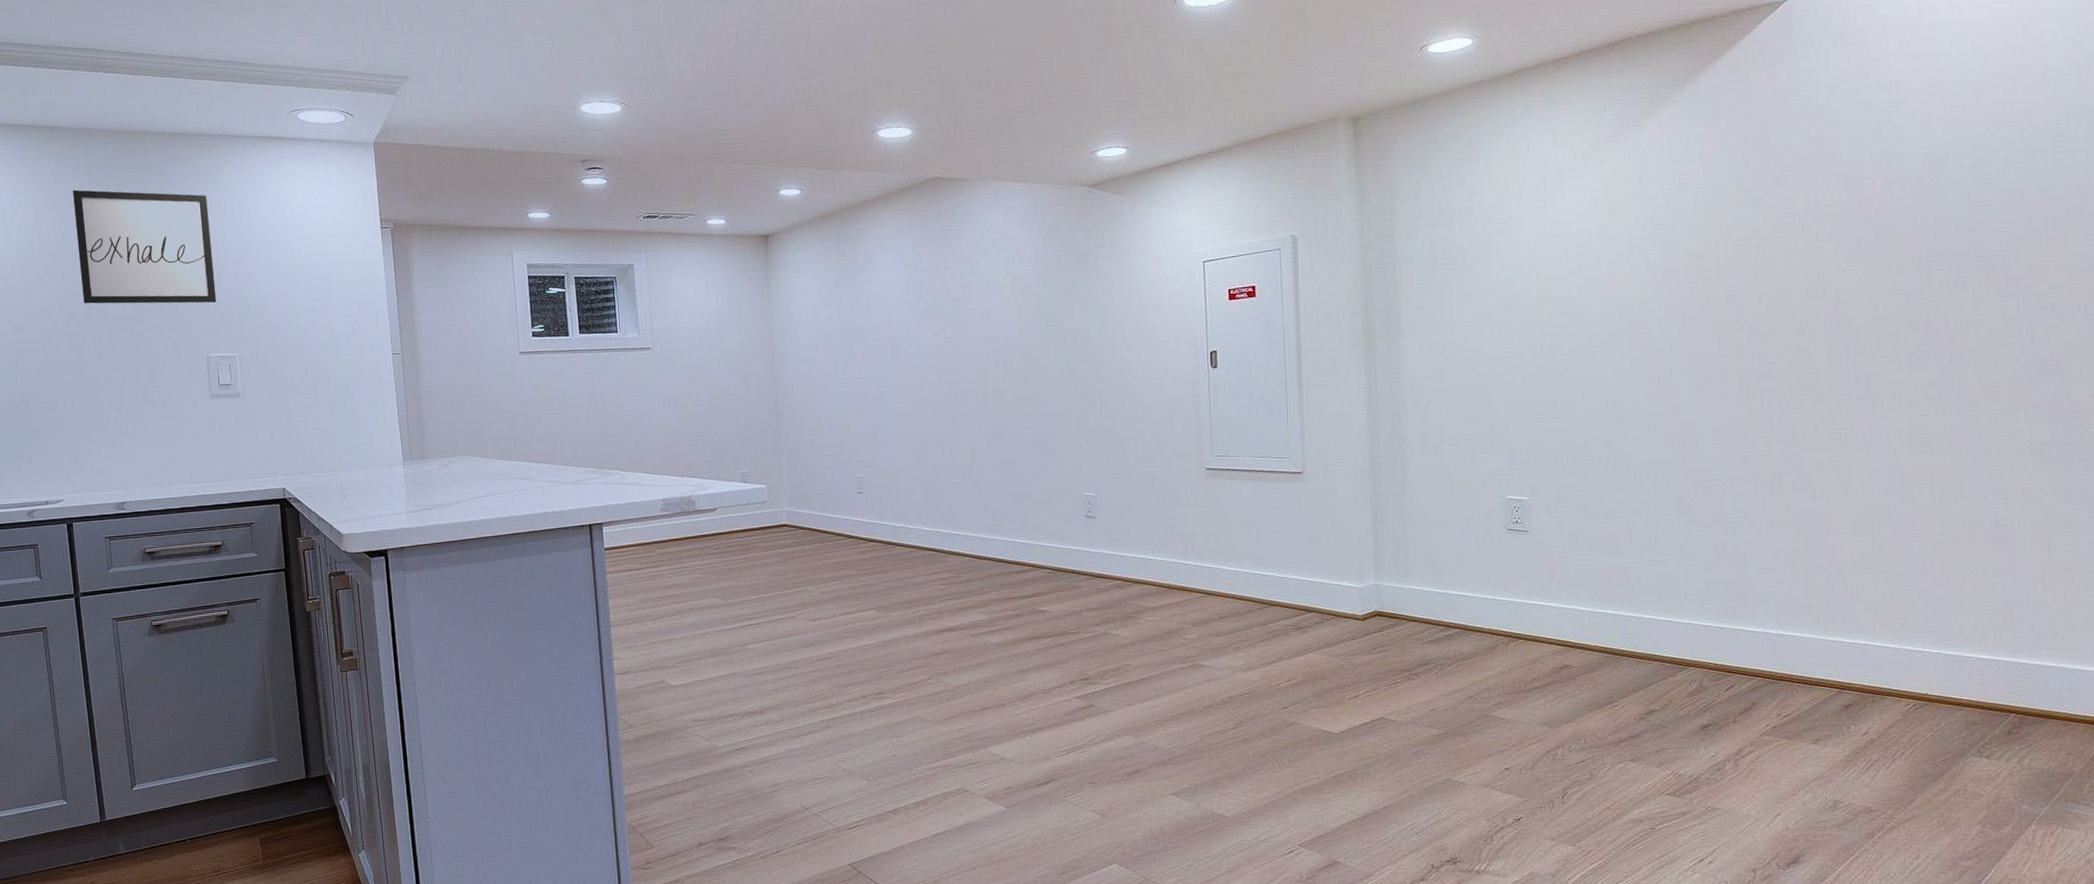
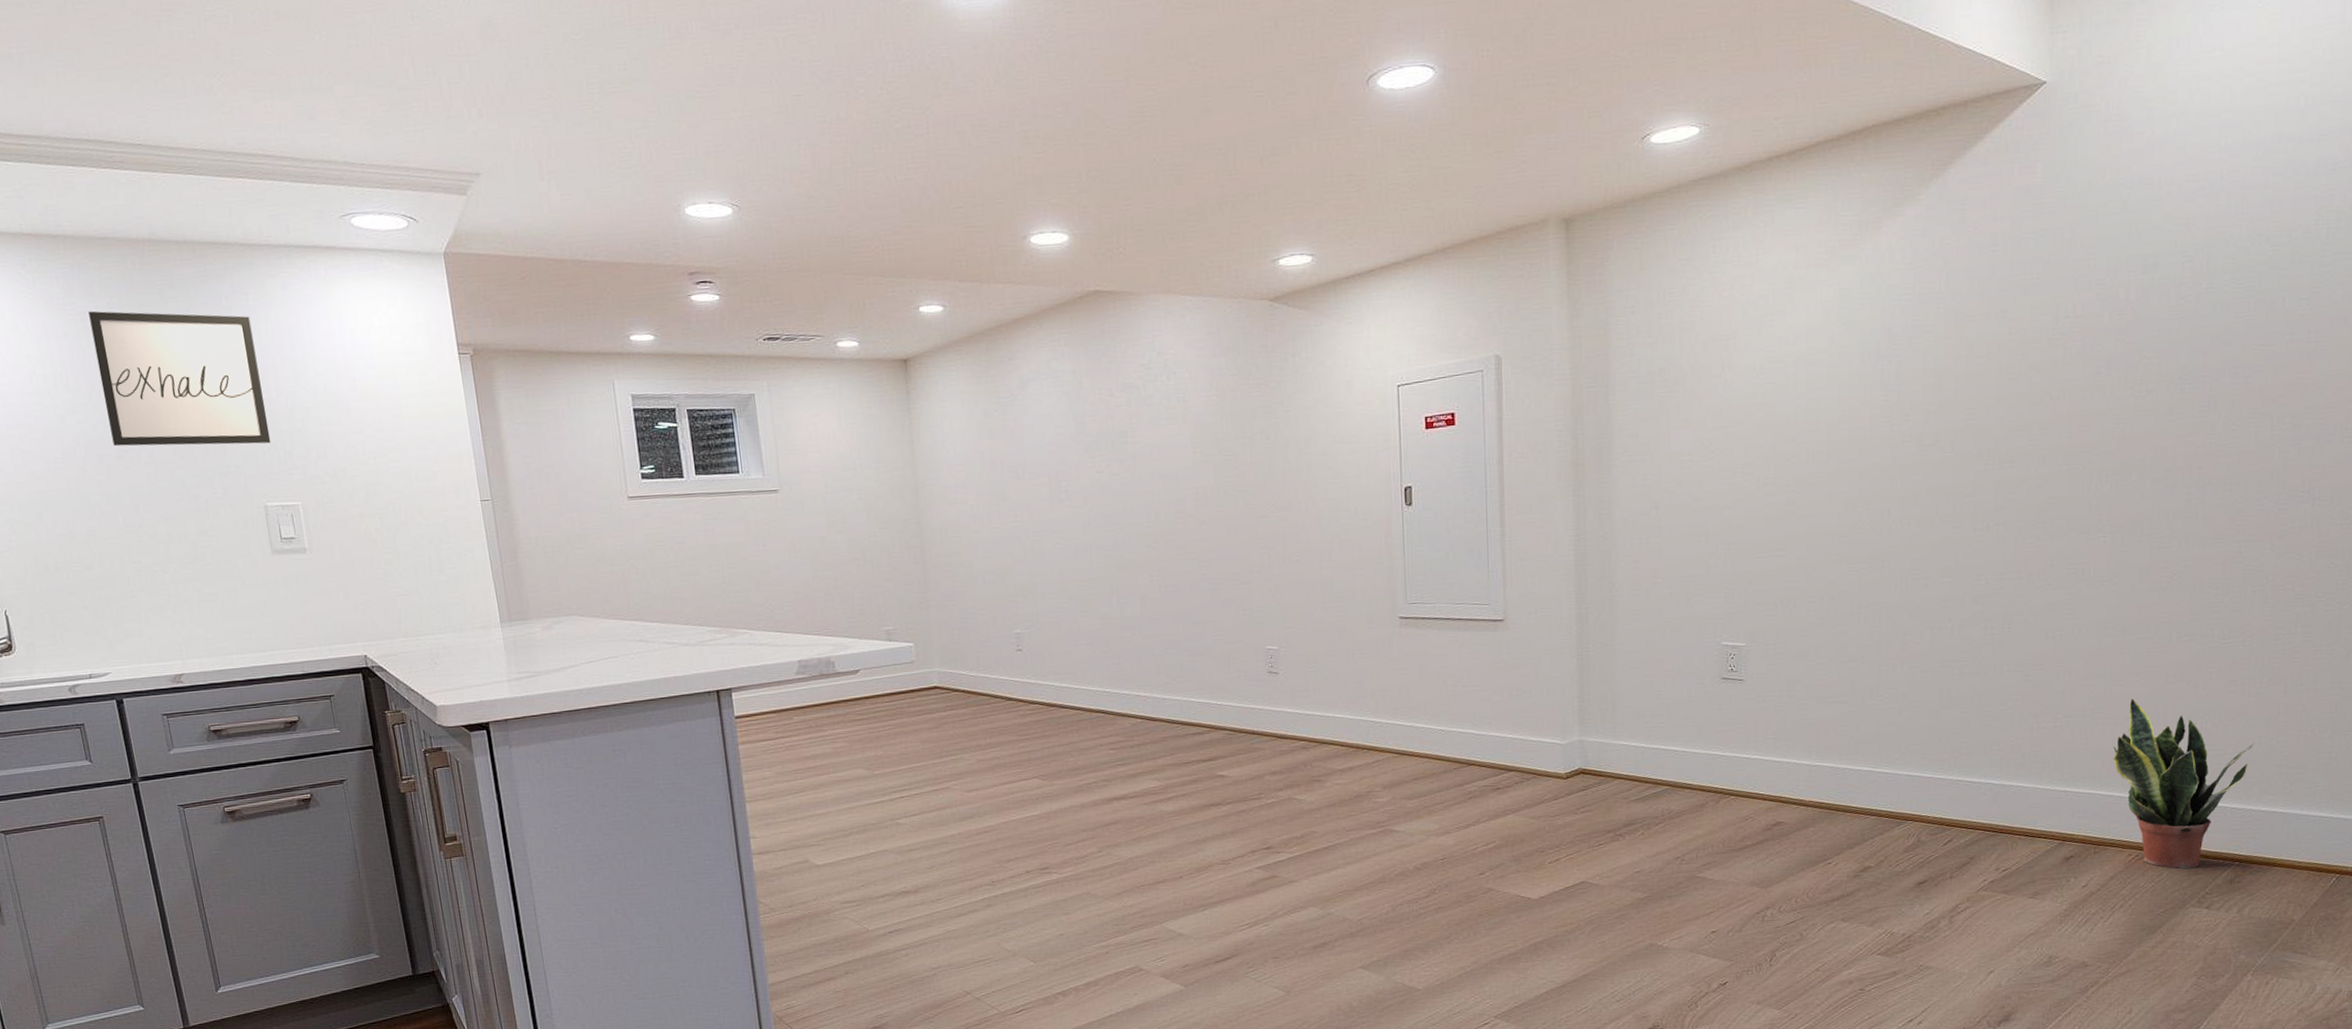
potted plant: none [1885,555,2023,719] -> present [2113,698,2255,869]

